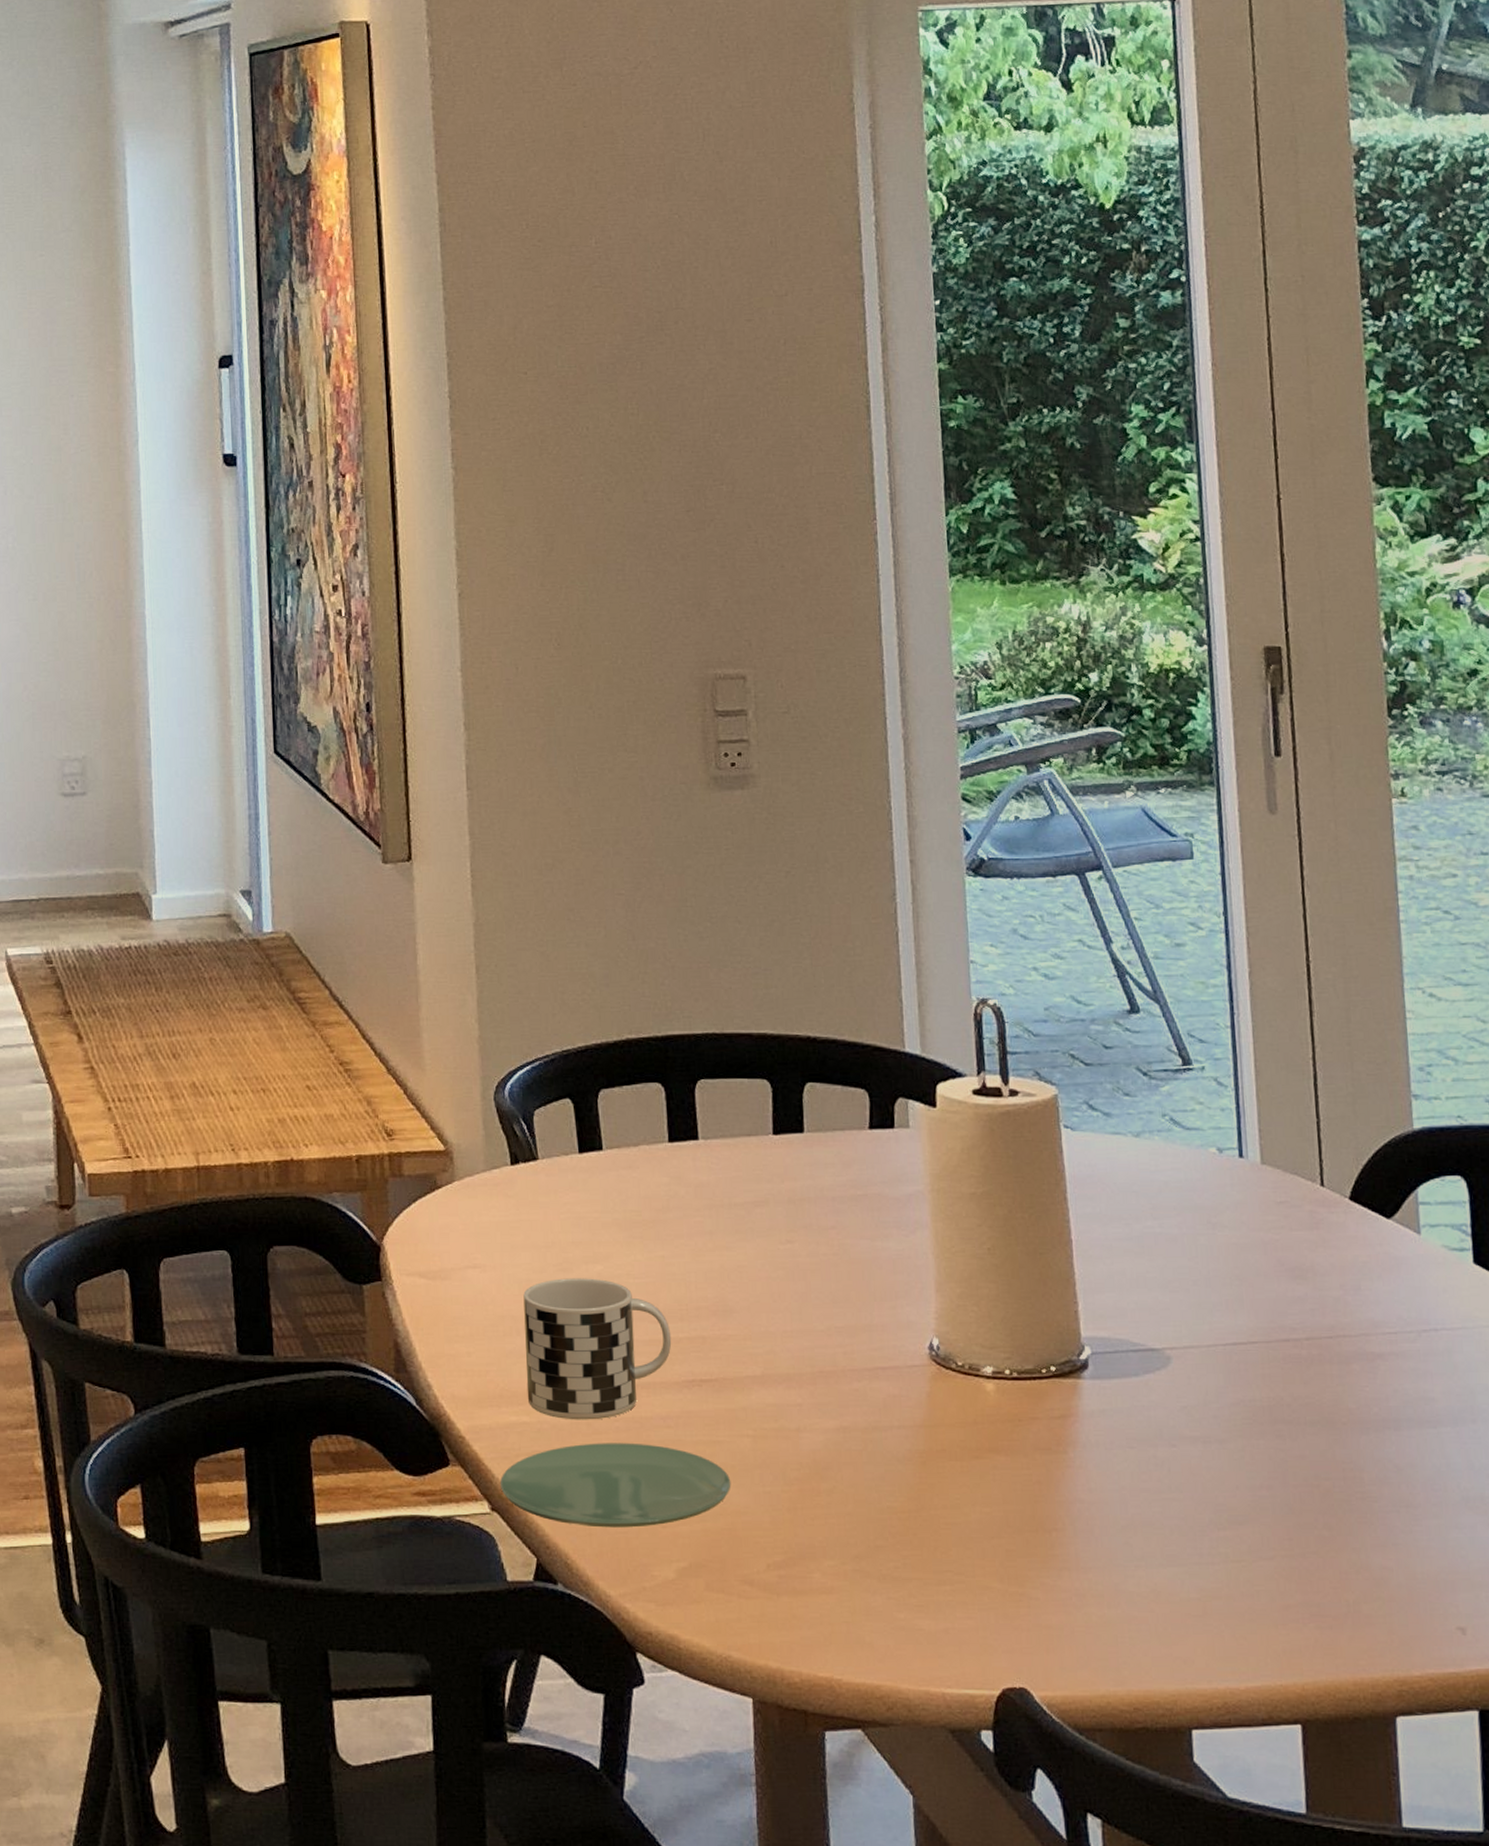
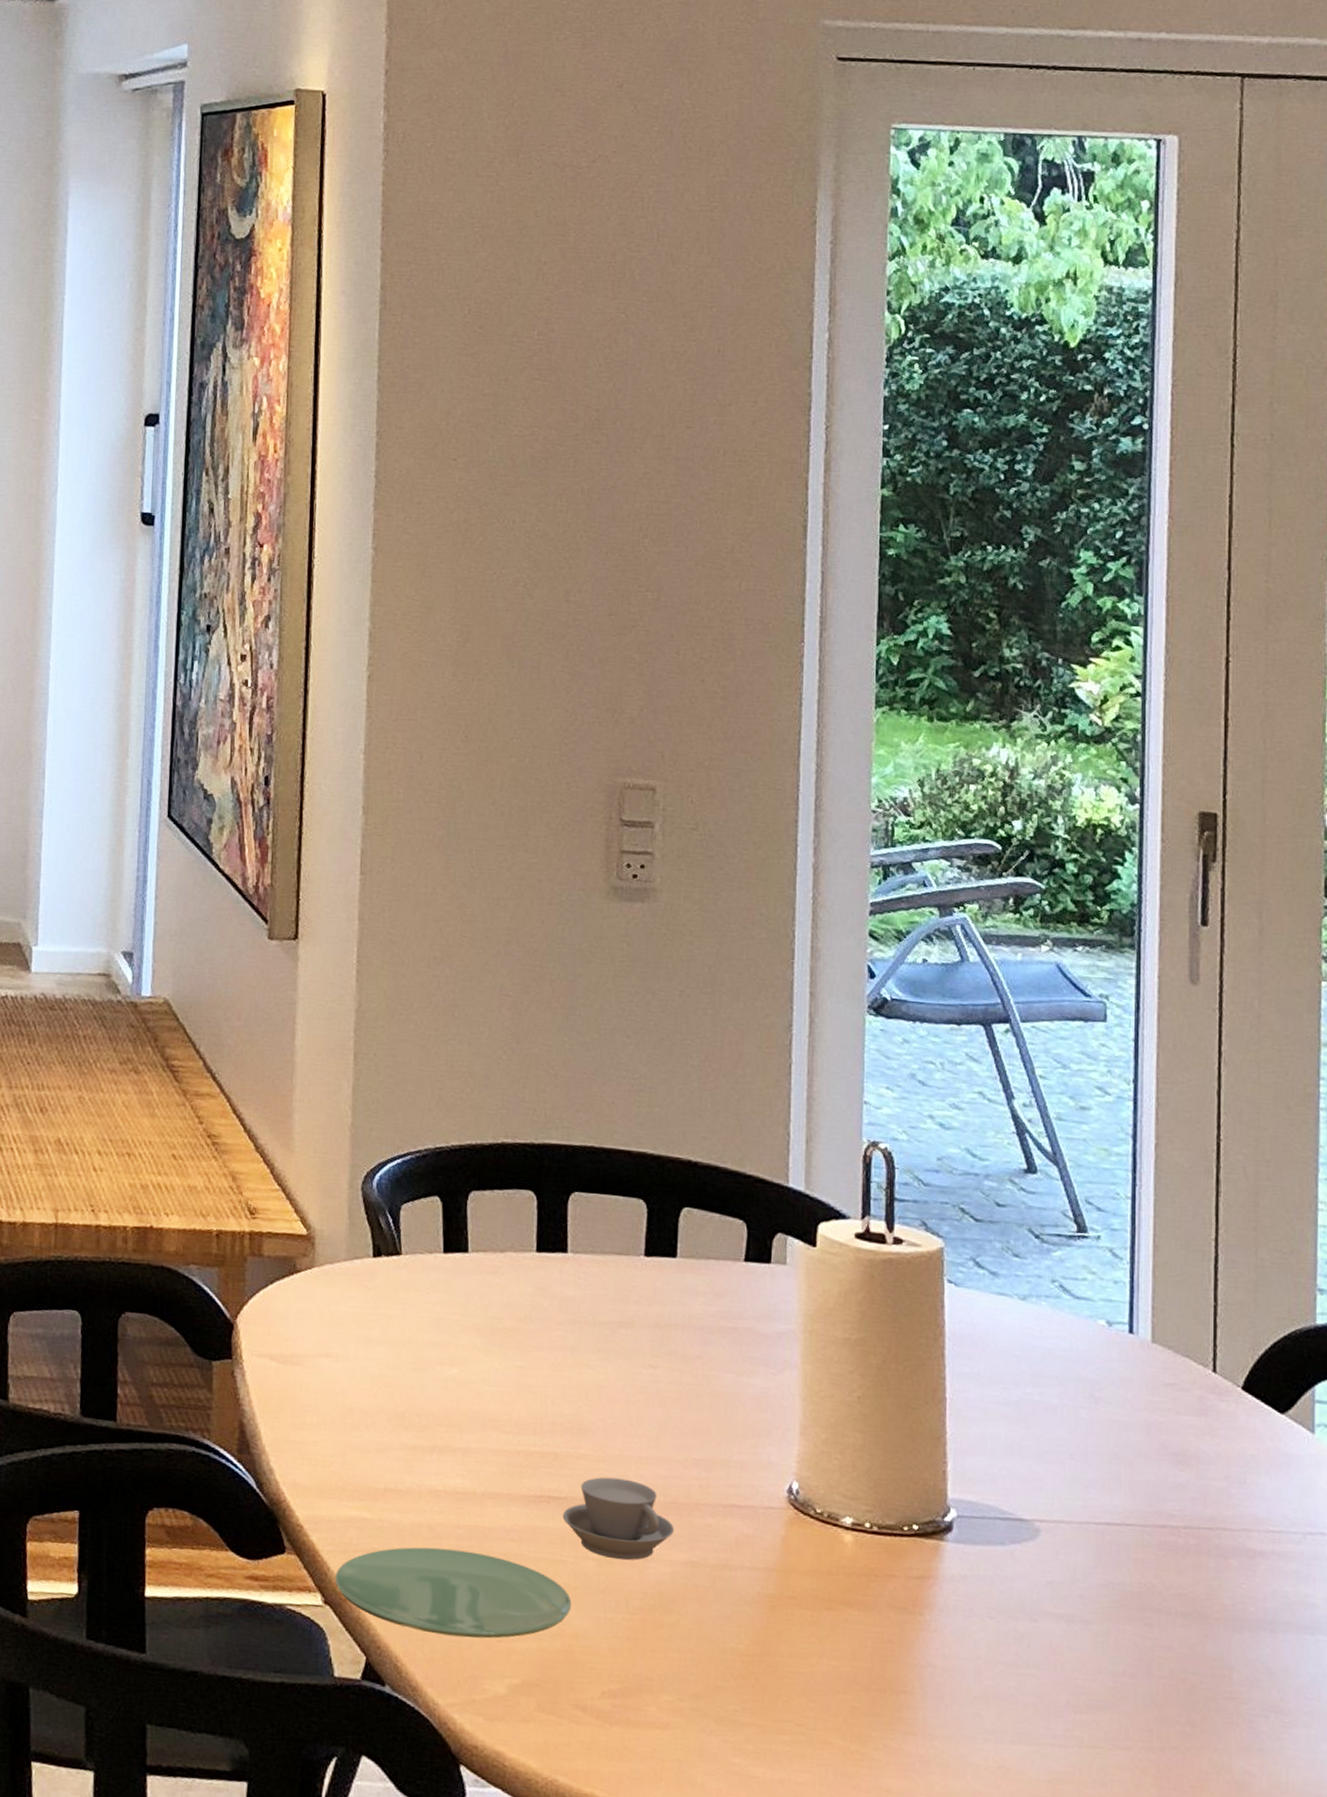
cup: present [523,1278,672,1420] -> none [370,1377,523,1525]
cup: none [715,1354,824,1434] -> present [562,1477,675,1561]

